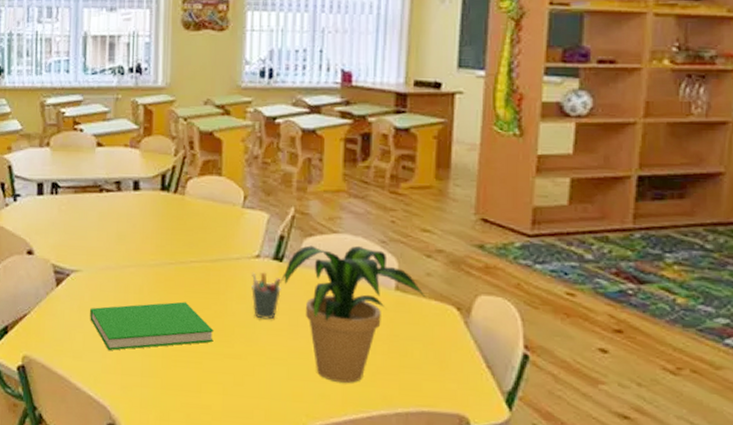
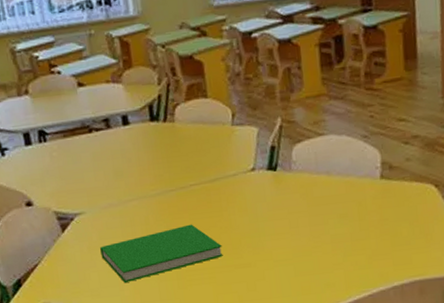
pen holder: present [251,272,281,320] -> none [250,183,279,227]
potted plant: present [281,245,426,383] -> none [277,143,407,270]

